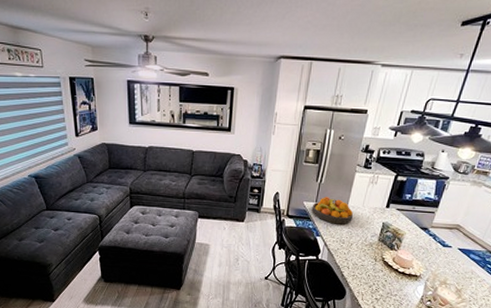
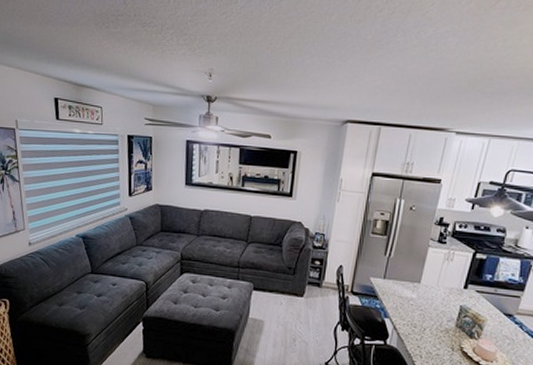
fruit bowl: present [311,197,353,224] -> none [379,273,426,305]

